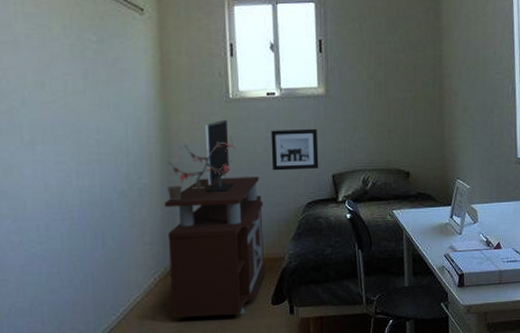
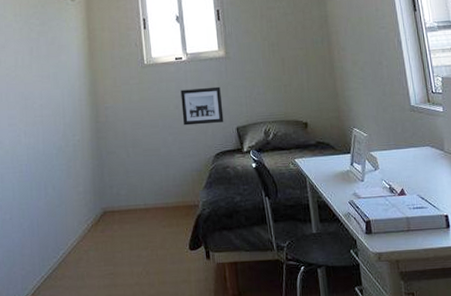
tv stand: present [164,120,266,318] -> none [94,83,183,261]
potted plant: present [166,137,236,201] -> none [95,97,152,155]

